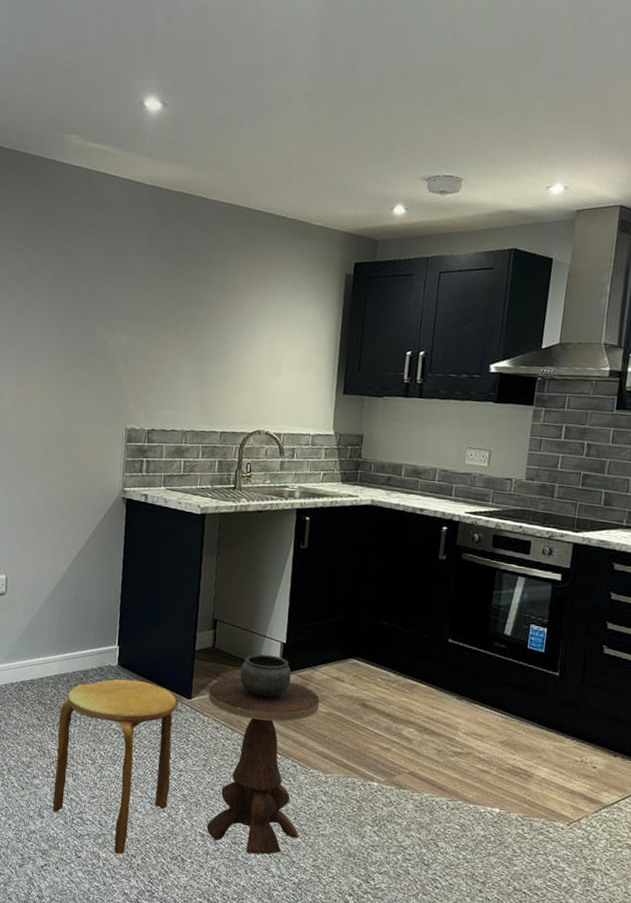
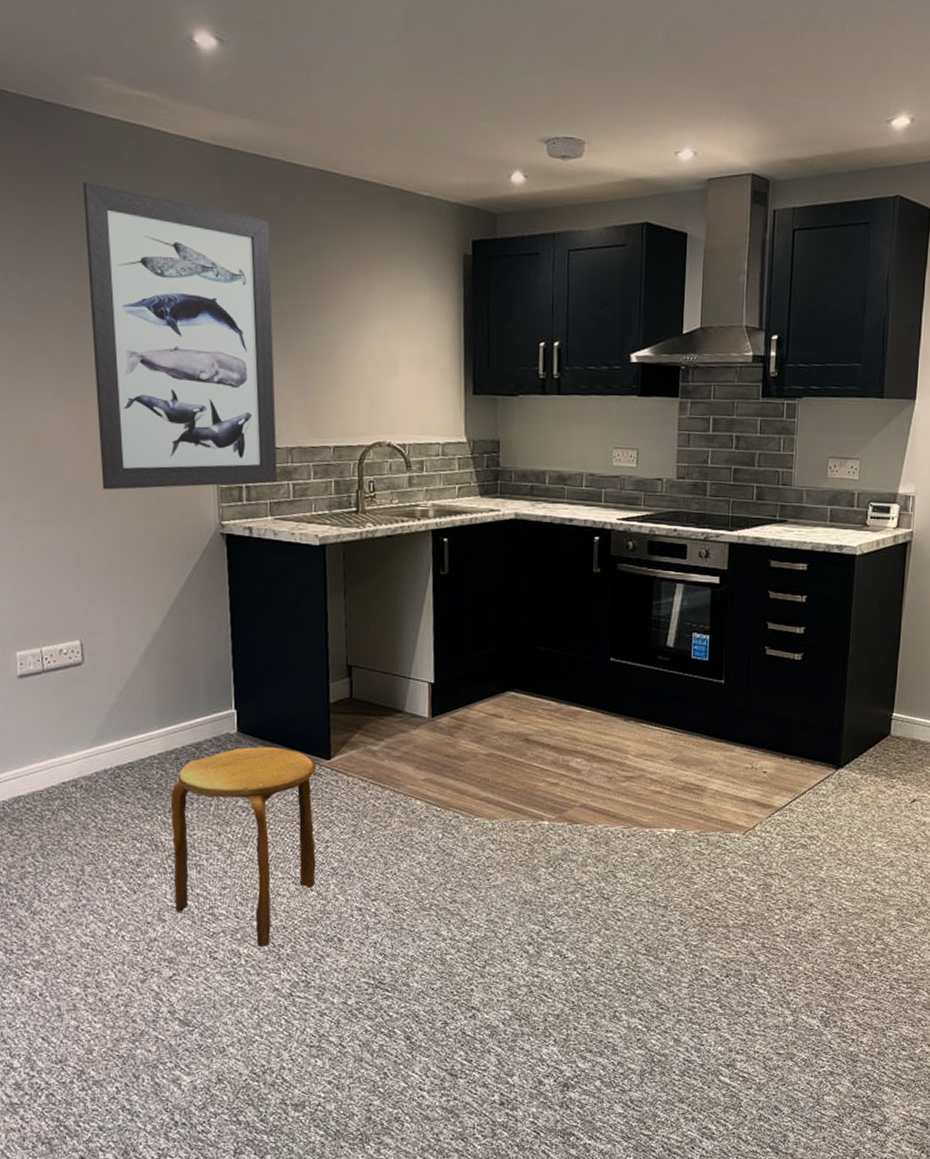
wall art: none [36,214,187,460] -> present [83,181,278,490]
side table: present [206,654,320,854] -> none [351,698,478,920]

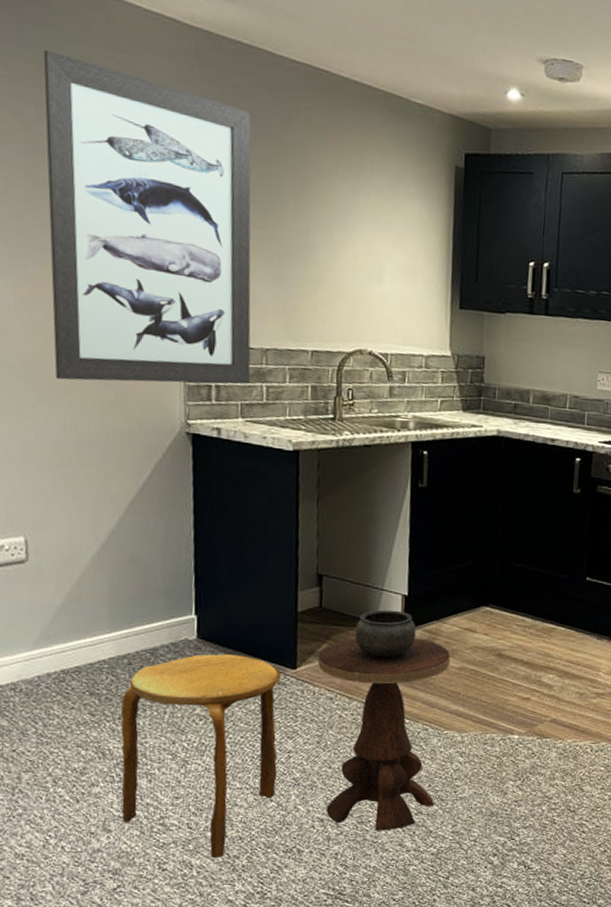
side table: none [351,698,478,920] -> present [318,609,450,831]

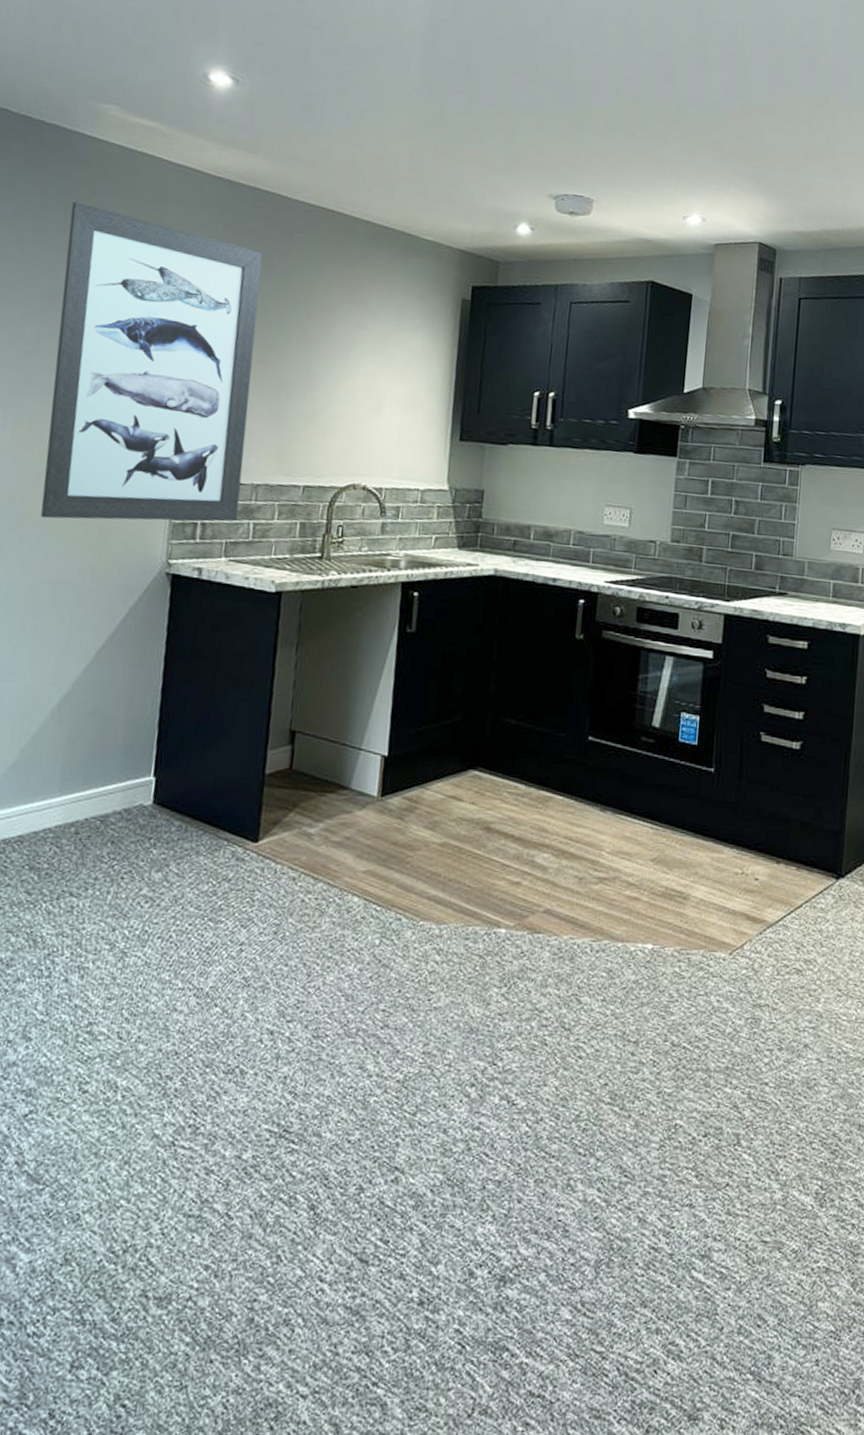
stool: present [121,654,281,858] -> none [45,822,241,1078]
side table: present [318,609,450,831] -> none [277,772,432,1049]

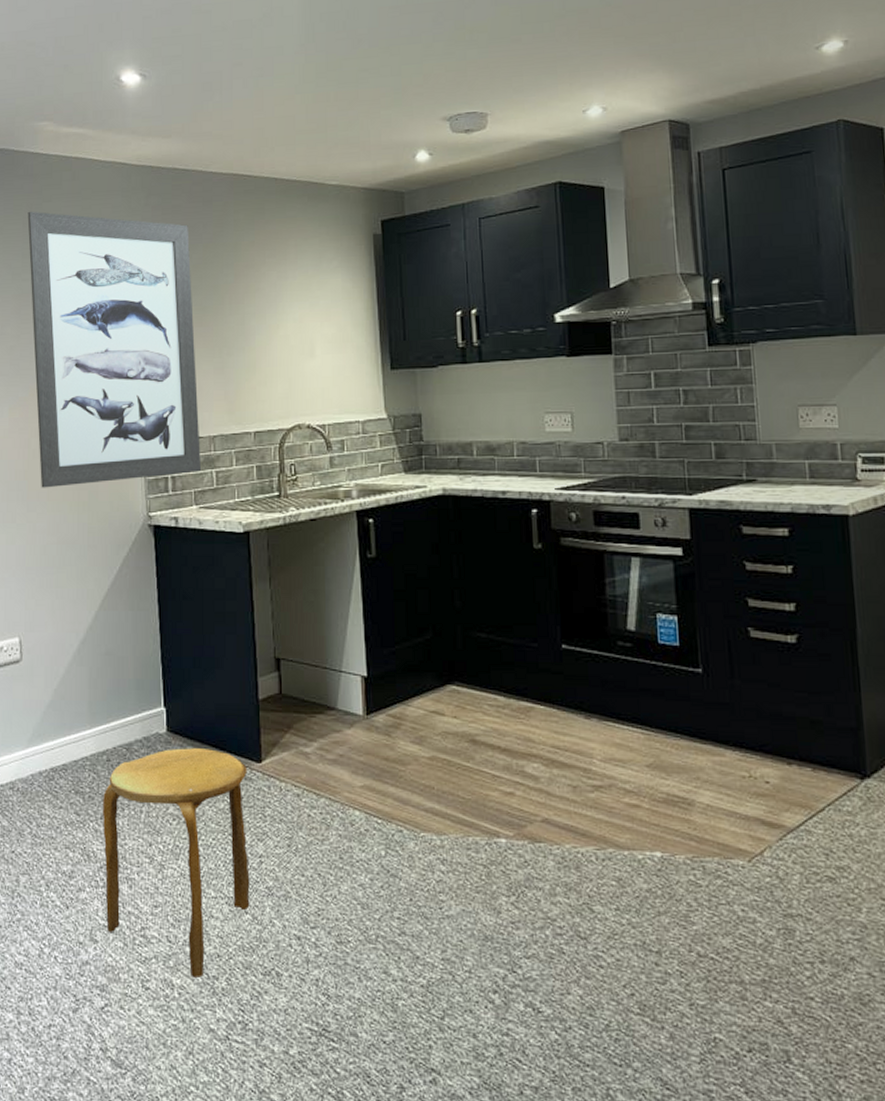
stool: none [45,822,241,1078] -> present [103,748,250,978]

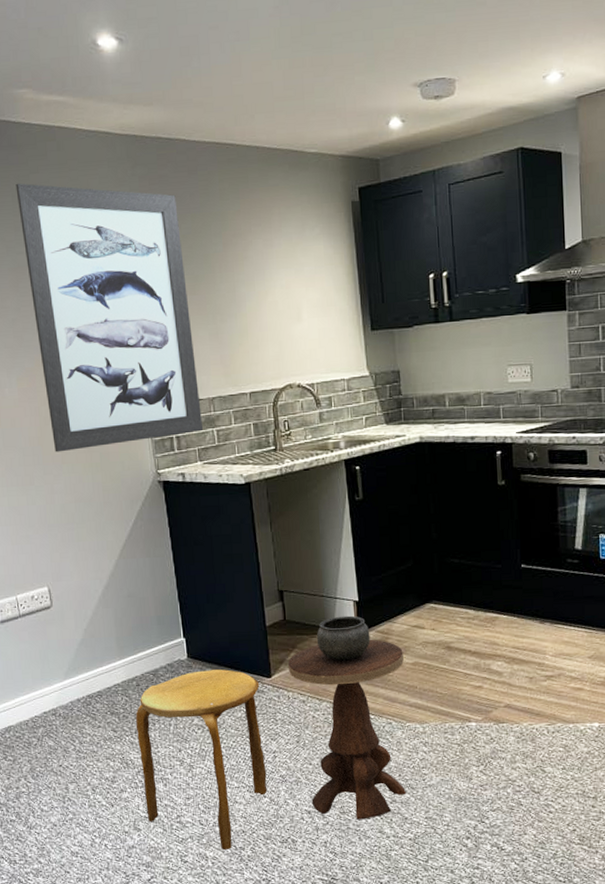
side table: none [282,693,419,954] -> present [288,615,407,820]

